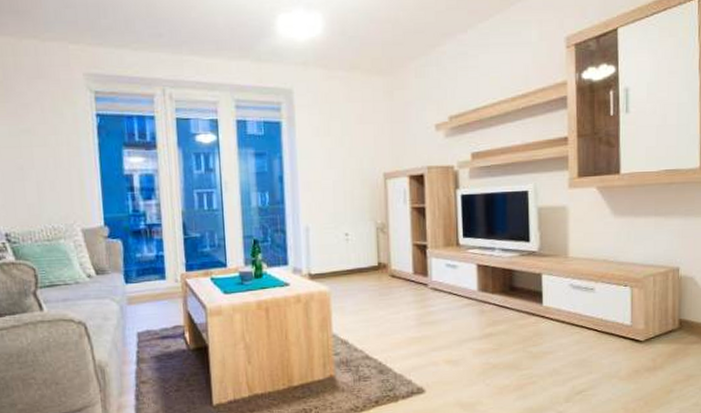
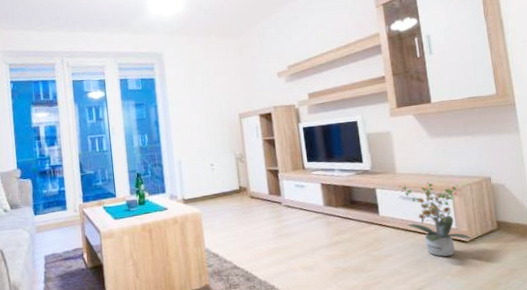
potted plant: none [569,269,647,357] -> present [398,181,471,257]

